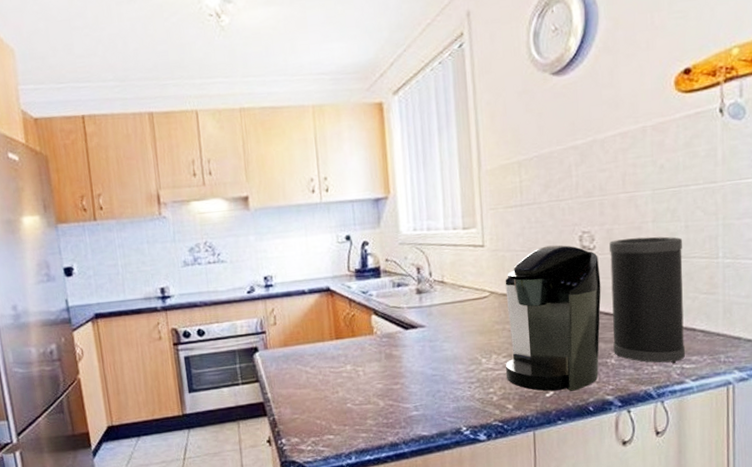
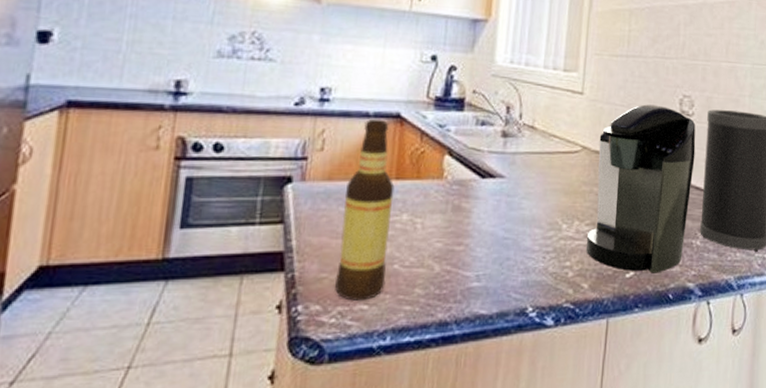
bottle: none [299,294,344,433] -> present [335,118,395,301]

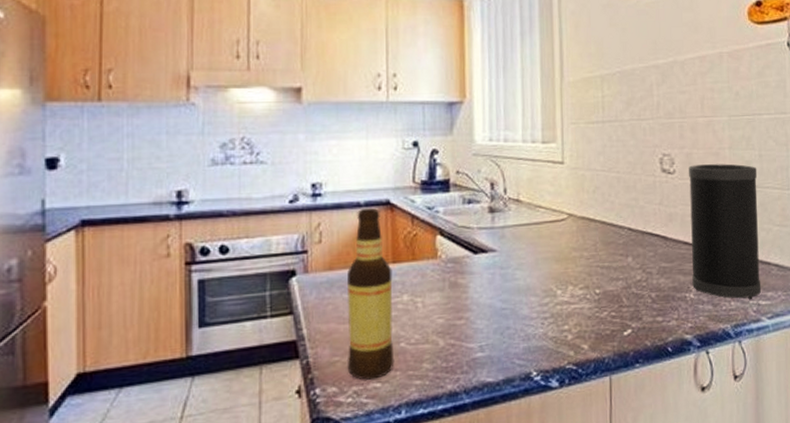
coffee maker: present [586,104,696,273] -> none [582,166,681,329]

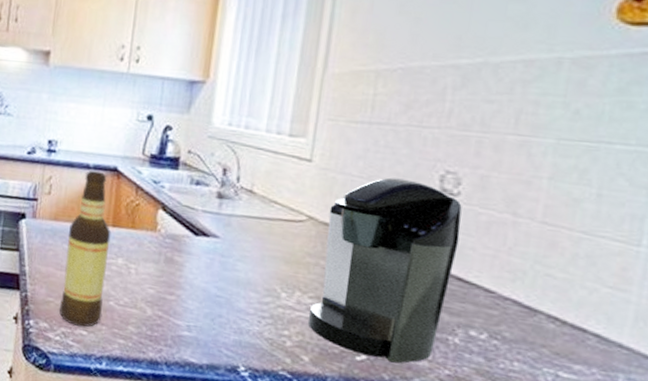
coffee maker: none [582,166,681,329] -> present [308,177,462,364]
speaker: present [689,164,761,299] -> none [460,190,590,366]

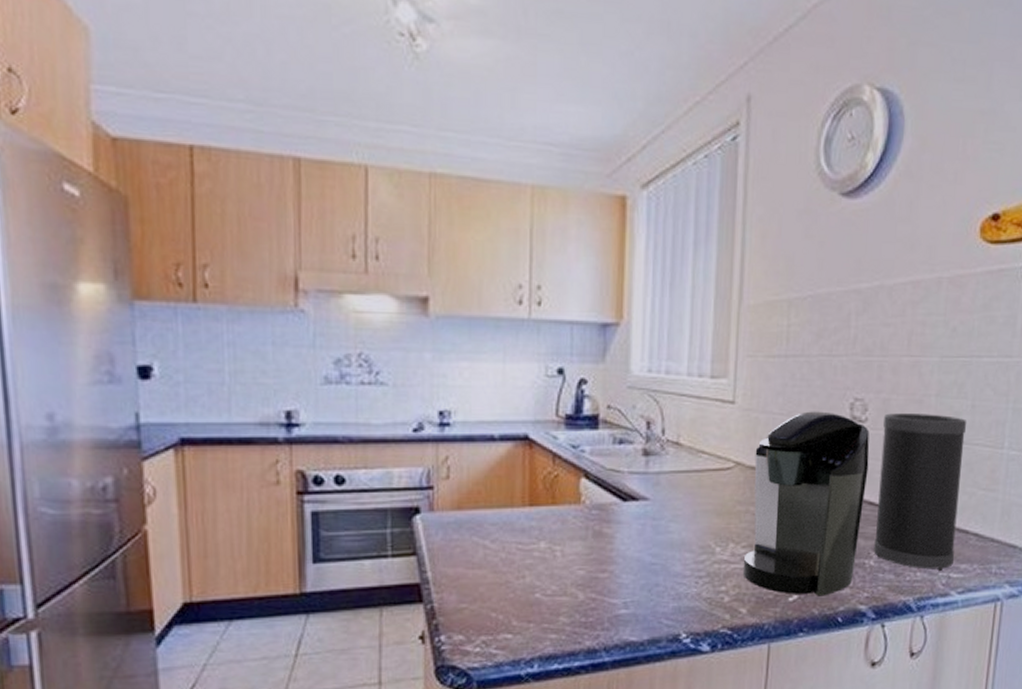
bottle: present [59,170,111,327] -> none [476,442,529,630]
speaker: none [460,190,590,366] -> present [874,413,967,571]

